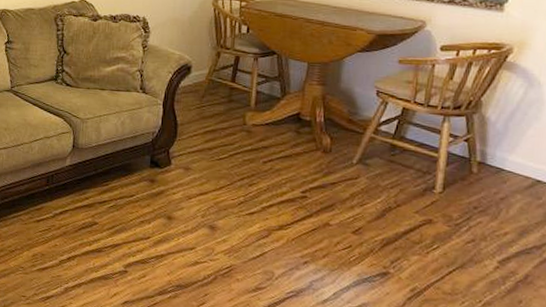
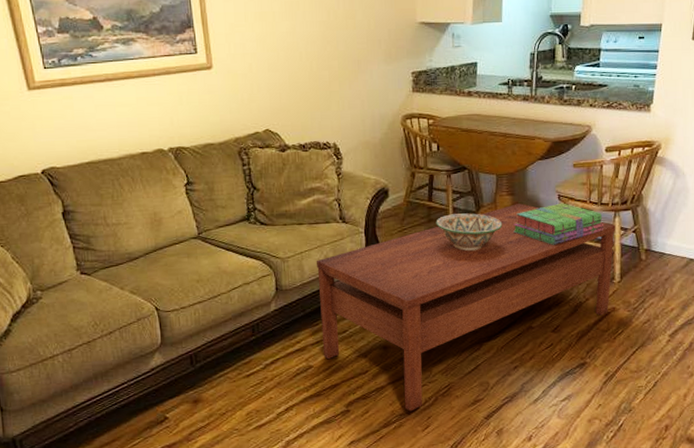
coffee table: none [109,94,444,285] -> present [317,203,616,412]
decorative bowl: none [236,97,309,137] -> present [436,213,503,251]
stack of books: none [320,99,429,143] -> present [513,203,604,245]

